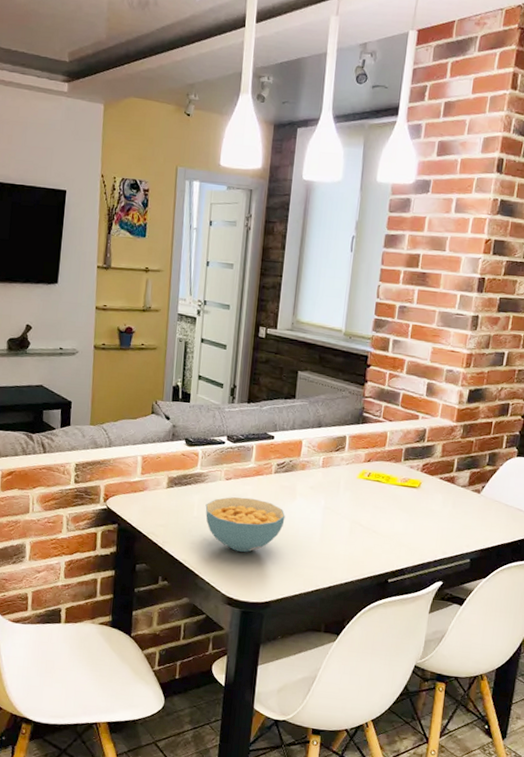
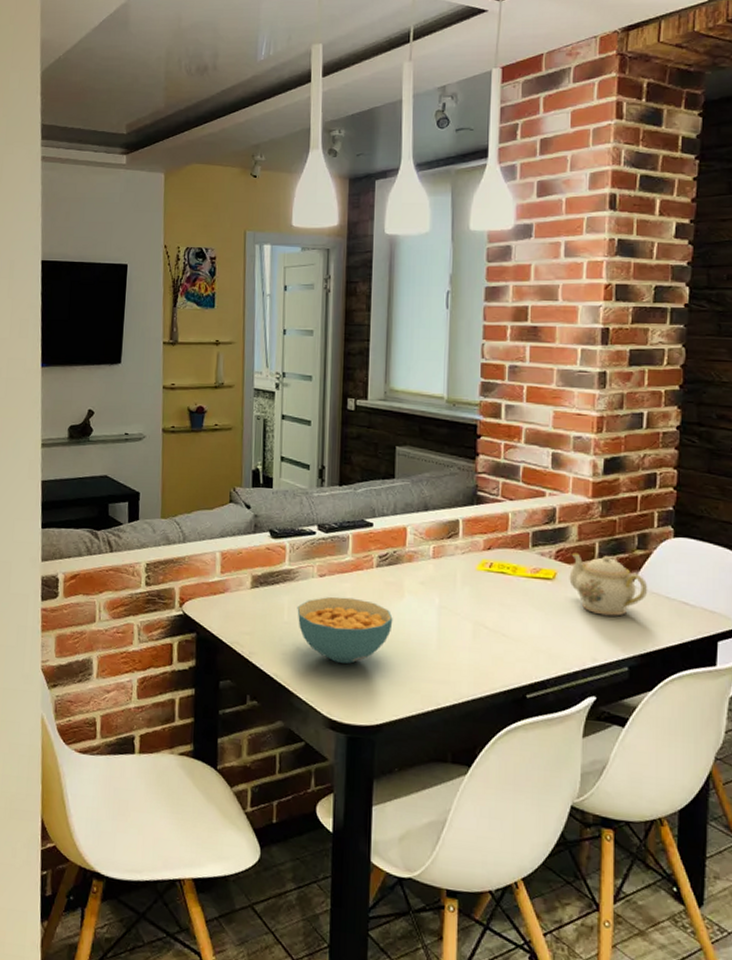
teapot: none [431,466,493,519] -> present [569,552,648,616]

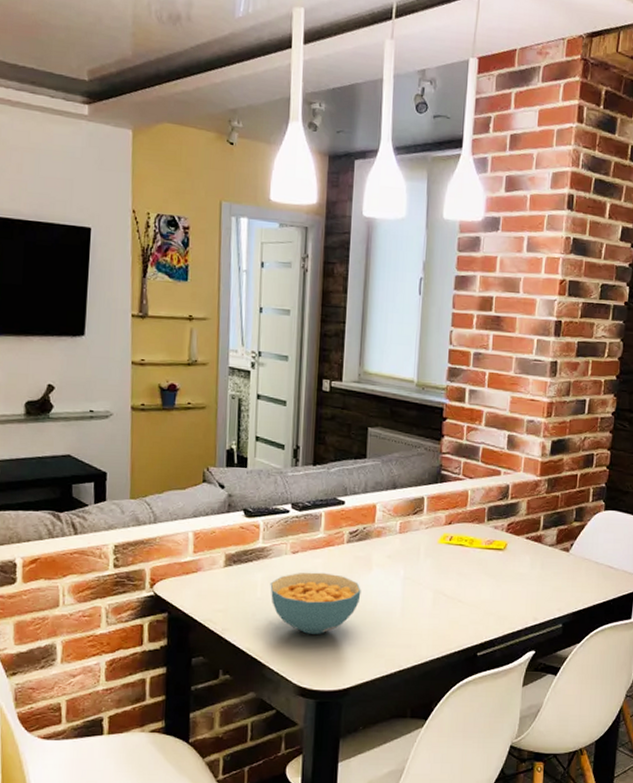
teapot: present [569,552,648,616] -> none [517,525,582,580]

